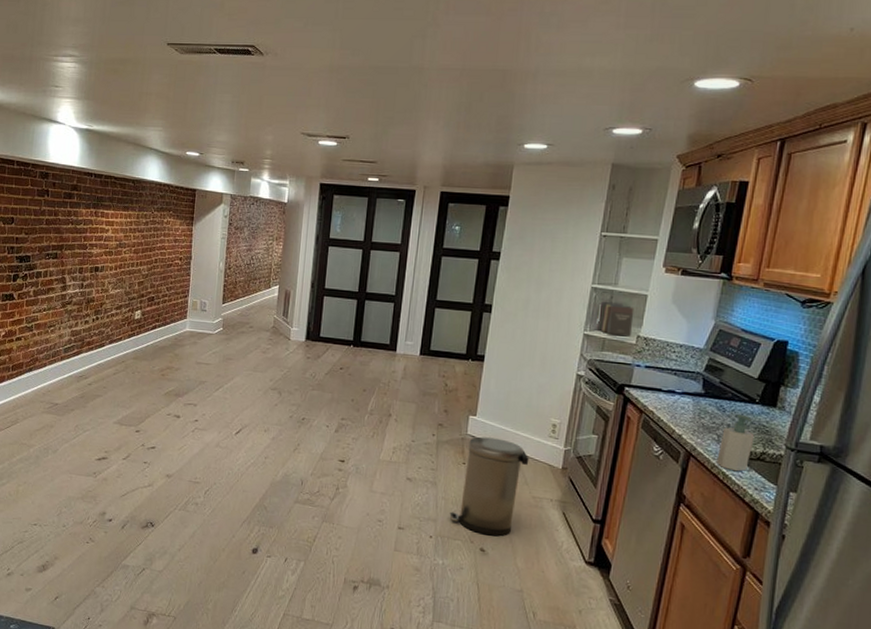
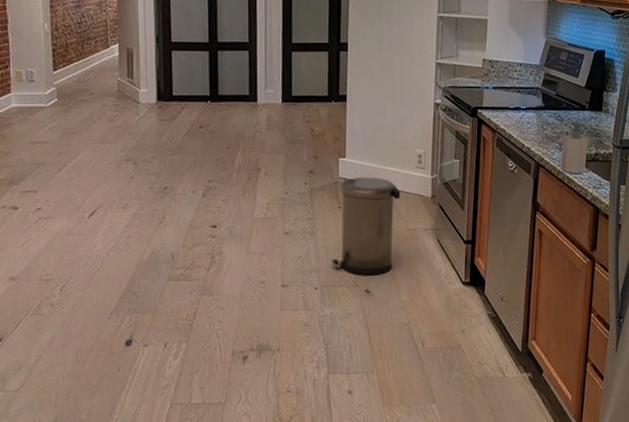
books: present [596,302,635,337] -> none [446,29,478,62]

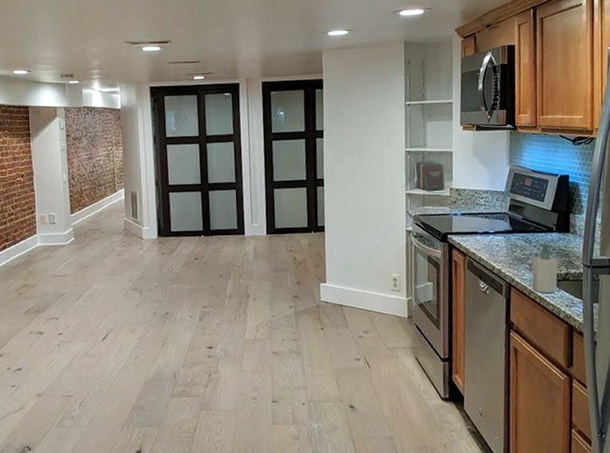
pedal bin: present [331,177,401,276] -> none [317,300,379,393]
books: none [446,29,478,62] -> present [414,162,445,191]

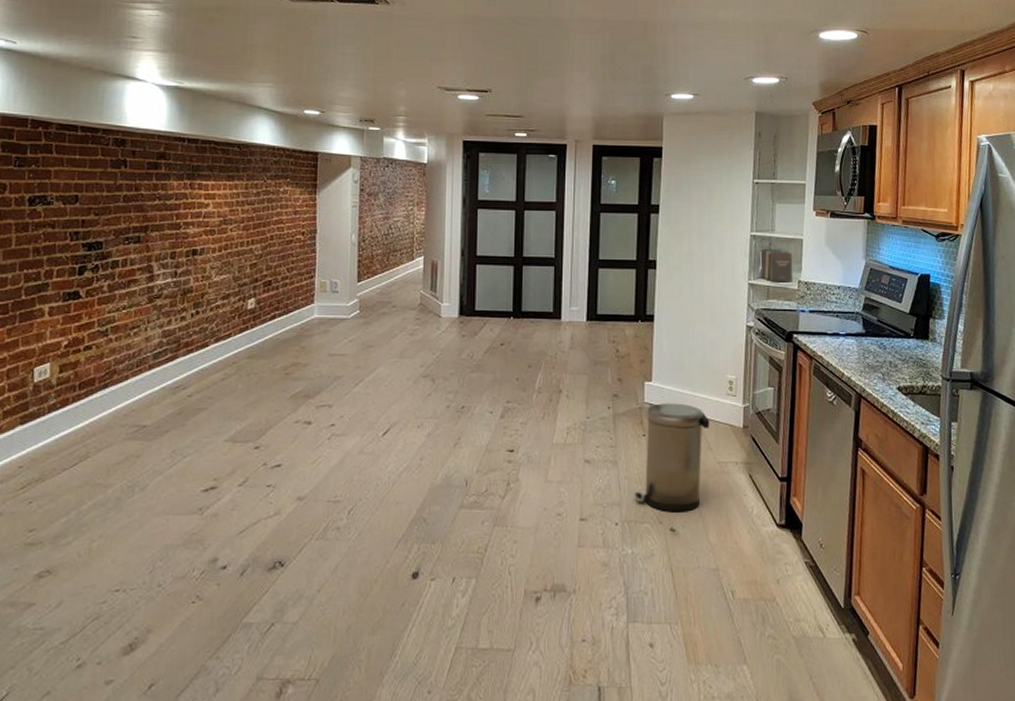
pedal bin: none [317,300,379,393] -> present [634,403,710,513]
soap bottle: present [532,244,558,294] -> none [884,351,915,408]

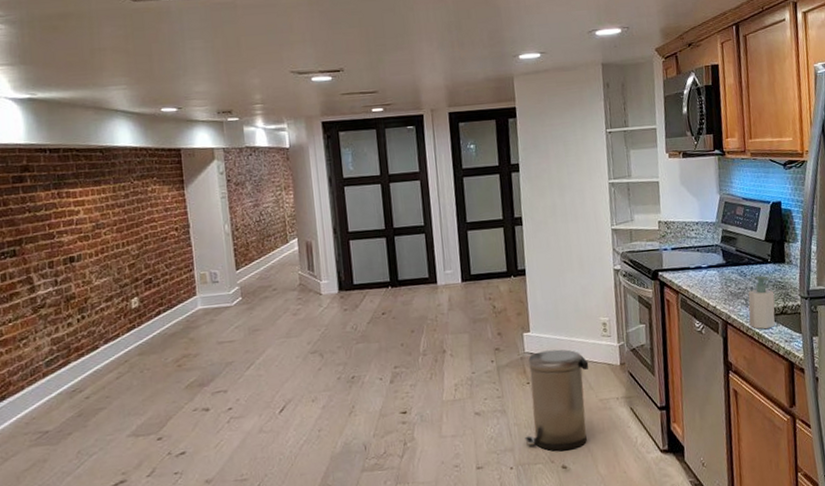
books: present [759,249,793,283] -> none [619,193,653,226]
soap bottle: none [884,351,915,408] -> present [748,276,775,330]

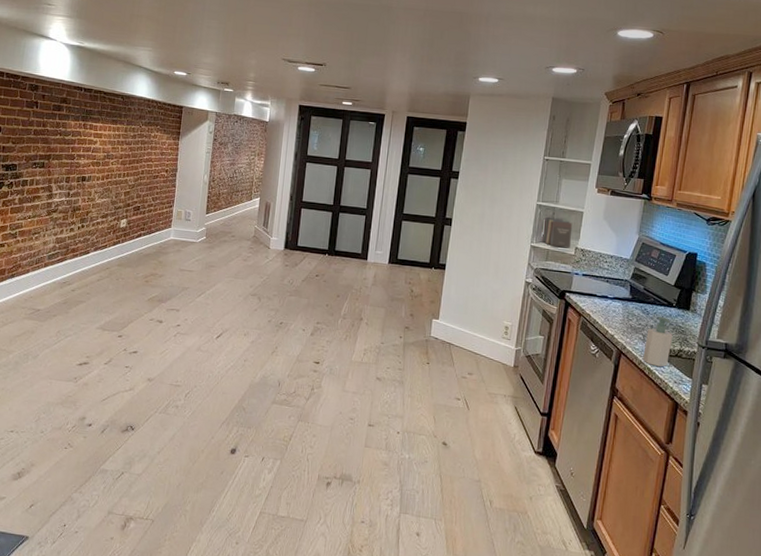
pedal bin: present [524,349,589,452] -> none [415,338,486,431]
books: none [619,193,653,226] -> present [541,217,573,249]

